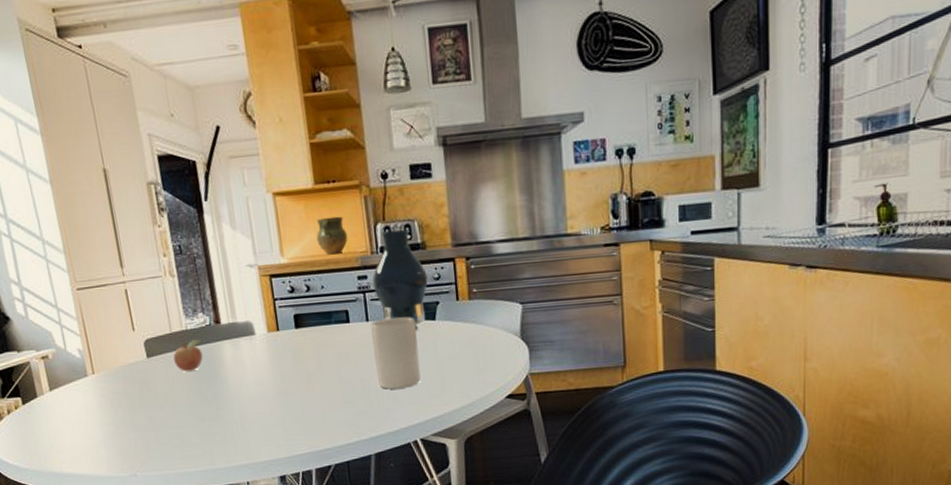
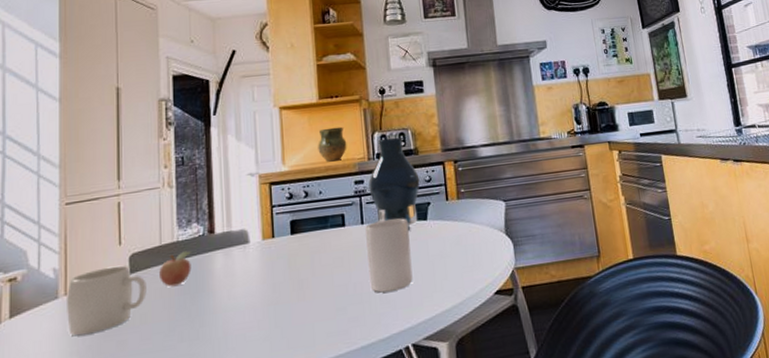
mug: none [94,349,165,410] -> present [67,265,147,336]

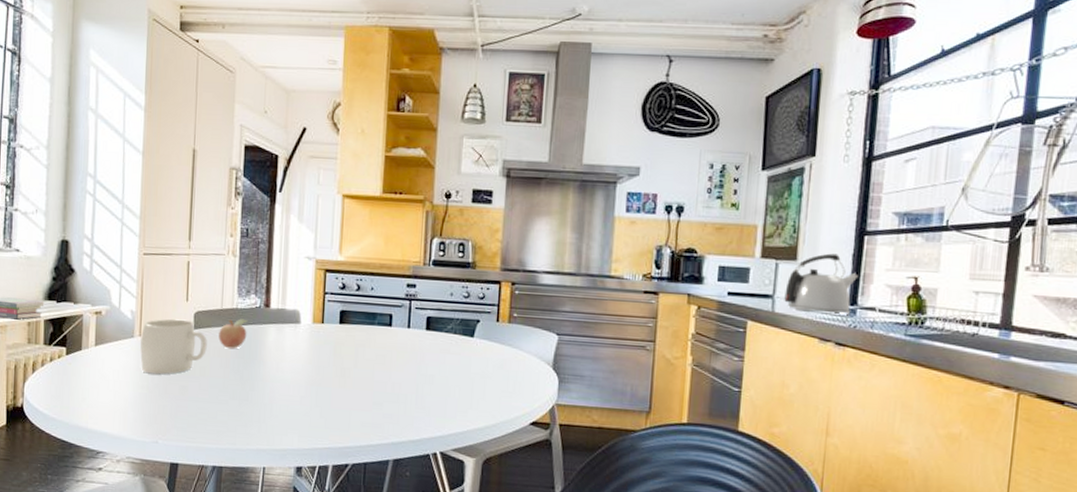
ceramic jug: present [318,127,347,162] -> none [375,224,405,260]
cup: present [365,218,413,293] -> none [408,328,454,399]
vase: present [368,137,420,231] -> none [420,246,473,344]
kettle: none [684,86,738,140] -> present [784,253,859,316]

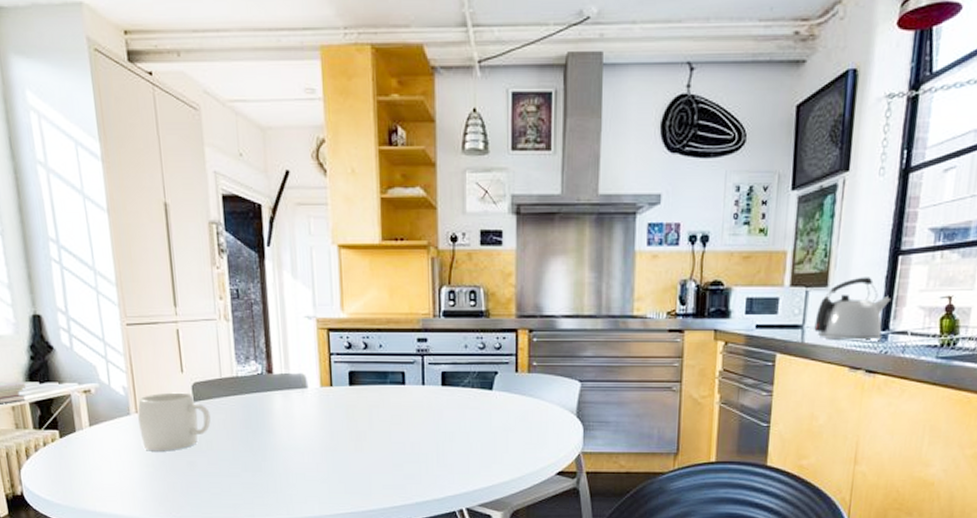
fruit: present [219,318,249,349] -> none [221,387,252,420]

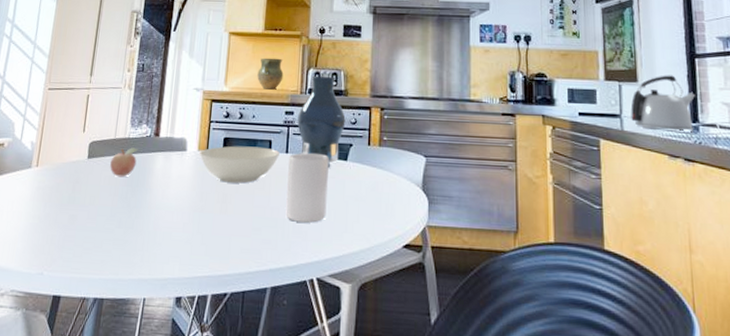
mug: present [137,392,211,451] -> none [35,149,99,204]
fruit: none [221,387,252,420] -> present [110,147,139,178]
bowl: none [322,379,415,420] -> present [199,146,280,184]
ceramic jug: none [379,275,411,314] -> present [257,58,284,90]
cup: none [426,384,472,456] -> present [286,153,329,223]
vase: none [432,295,488,398] -> present [297,75,346,168]

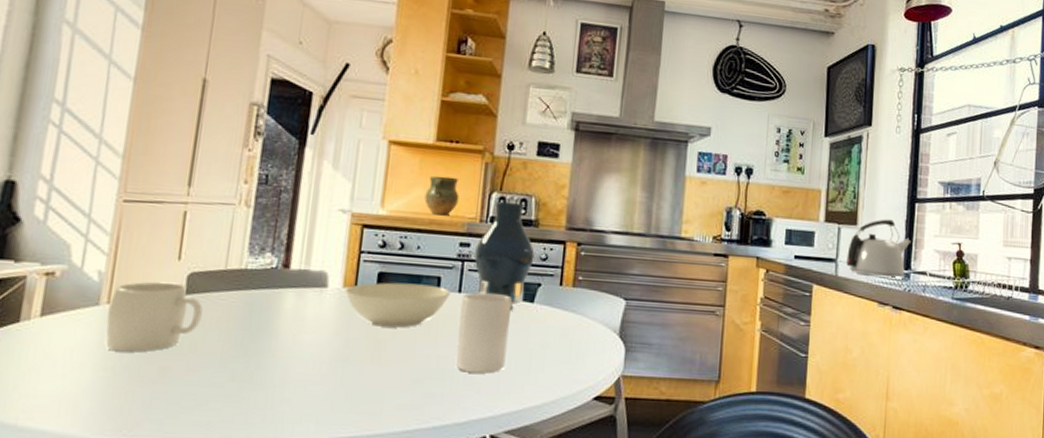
mug: none [35,149,99,204] -> present [106,281,203,352]
fruit: present [110,147,139,178] -> none [218,281,261,319]

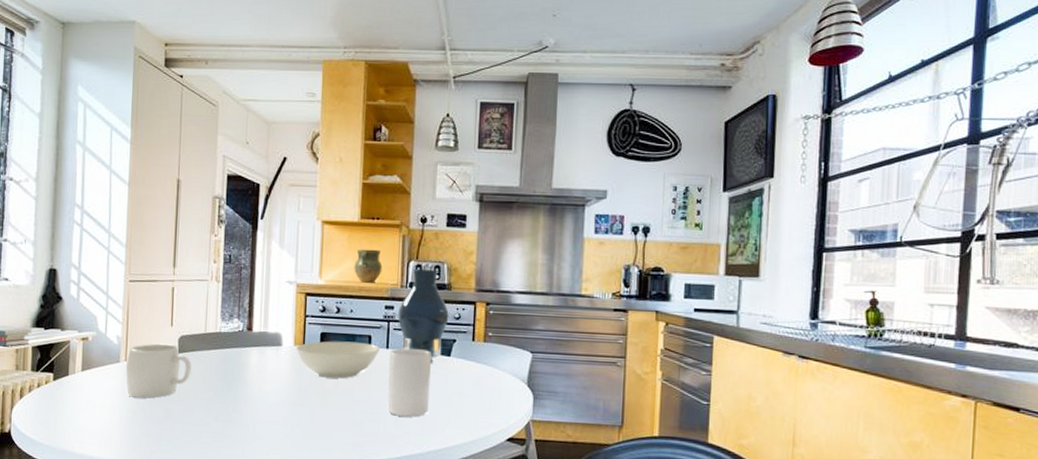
kettle: present [846,219,912,280] -> none [748,270,819,330]

